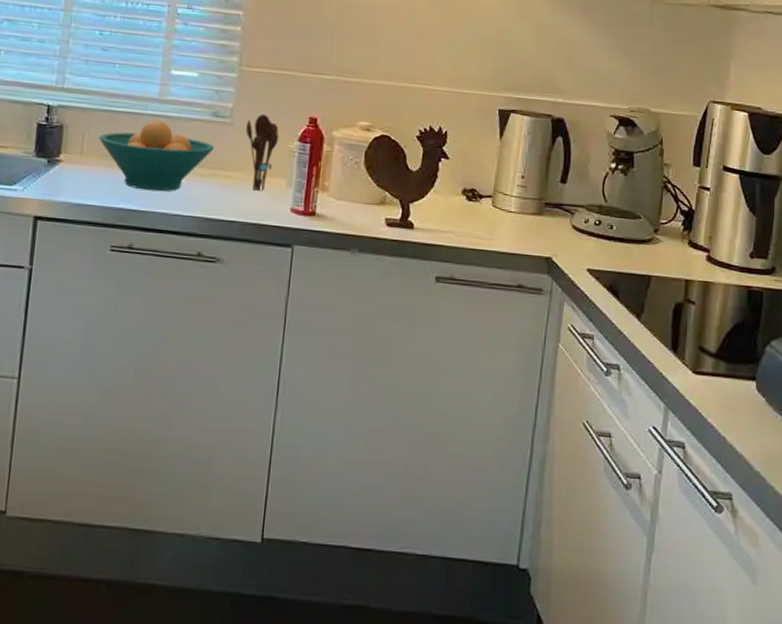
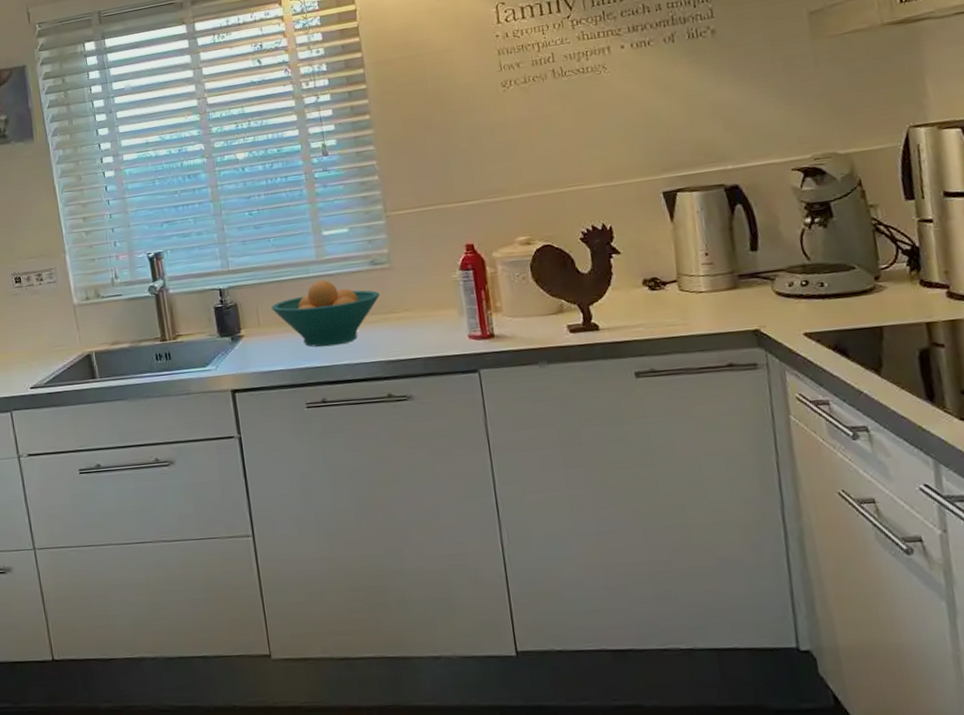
utensil holder: present [246,113,280,192] -> none [405,251,441,327]

